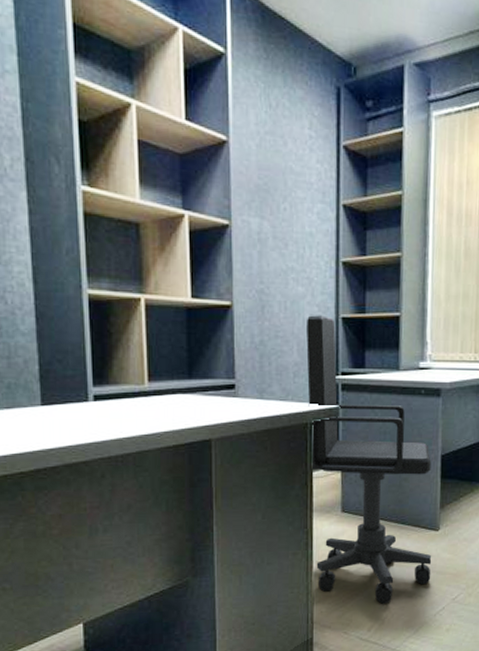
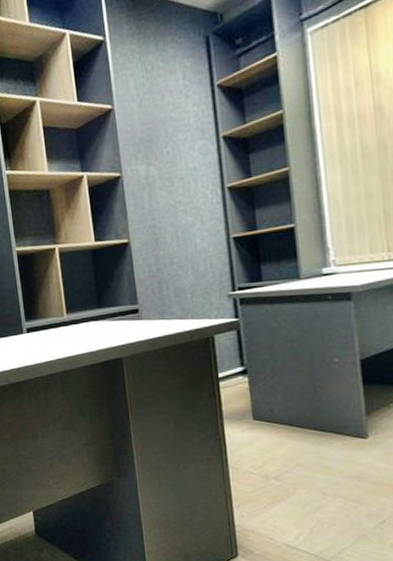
office chair: present [306,315,432,604] -> none [199,238,364,512]

